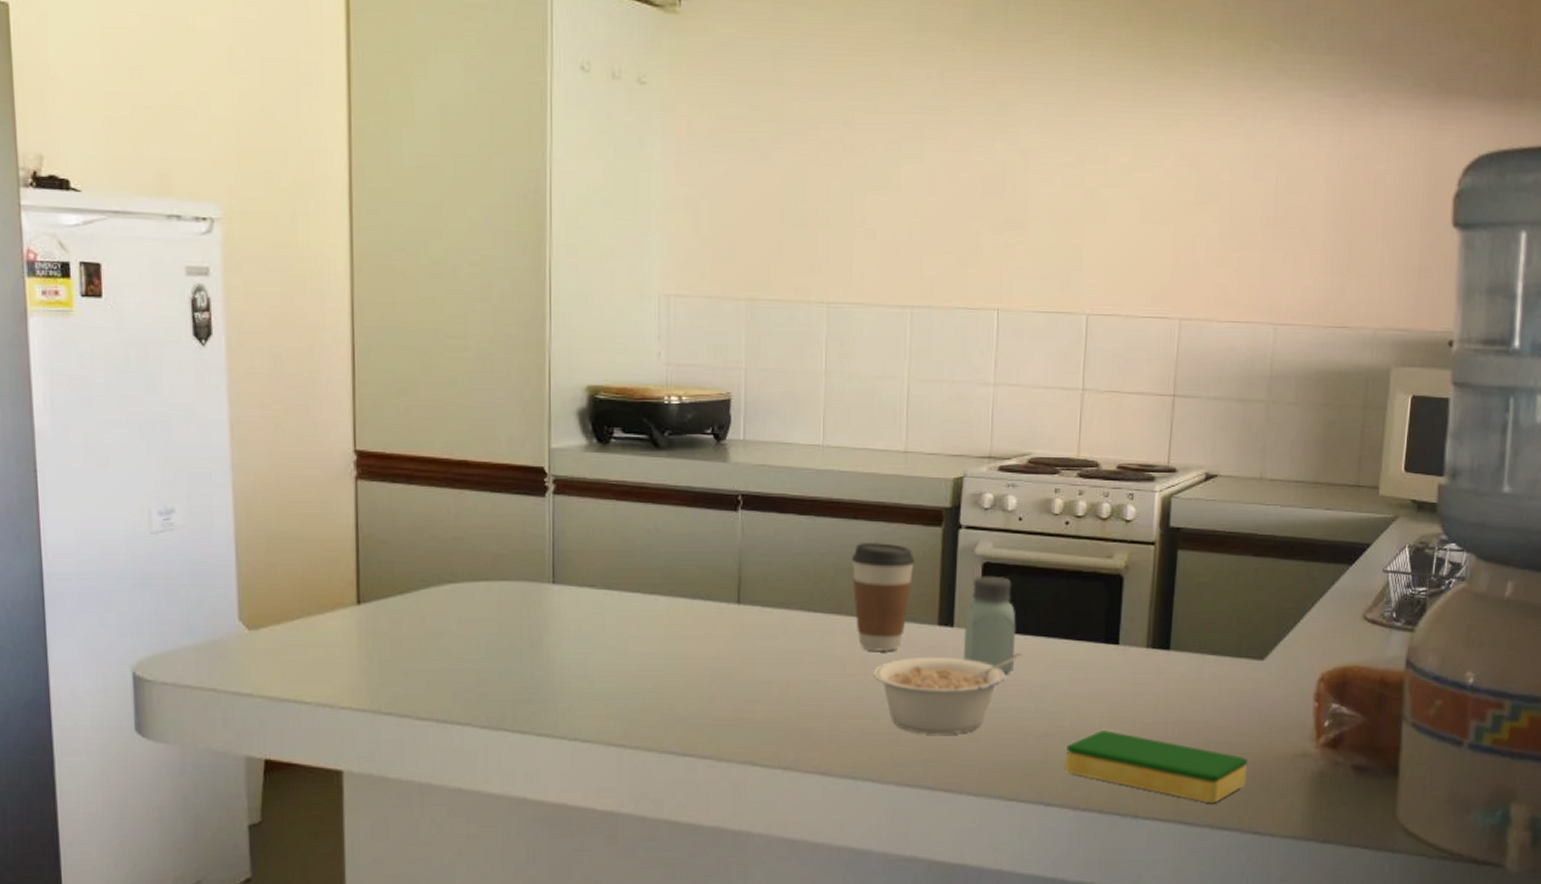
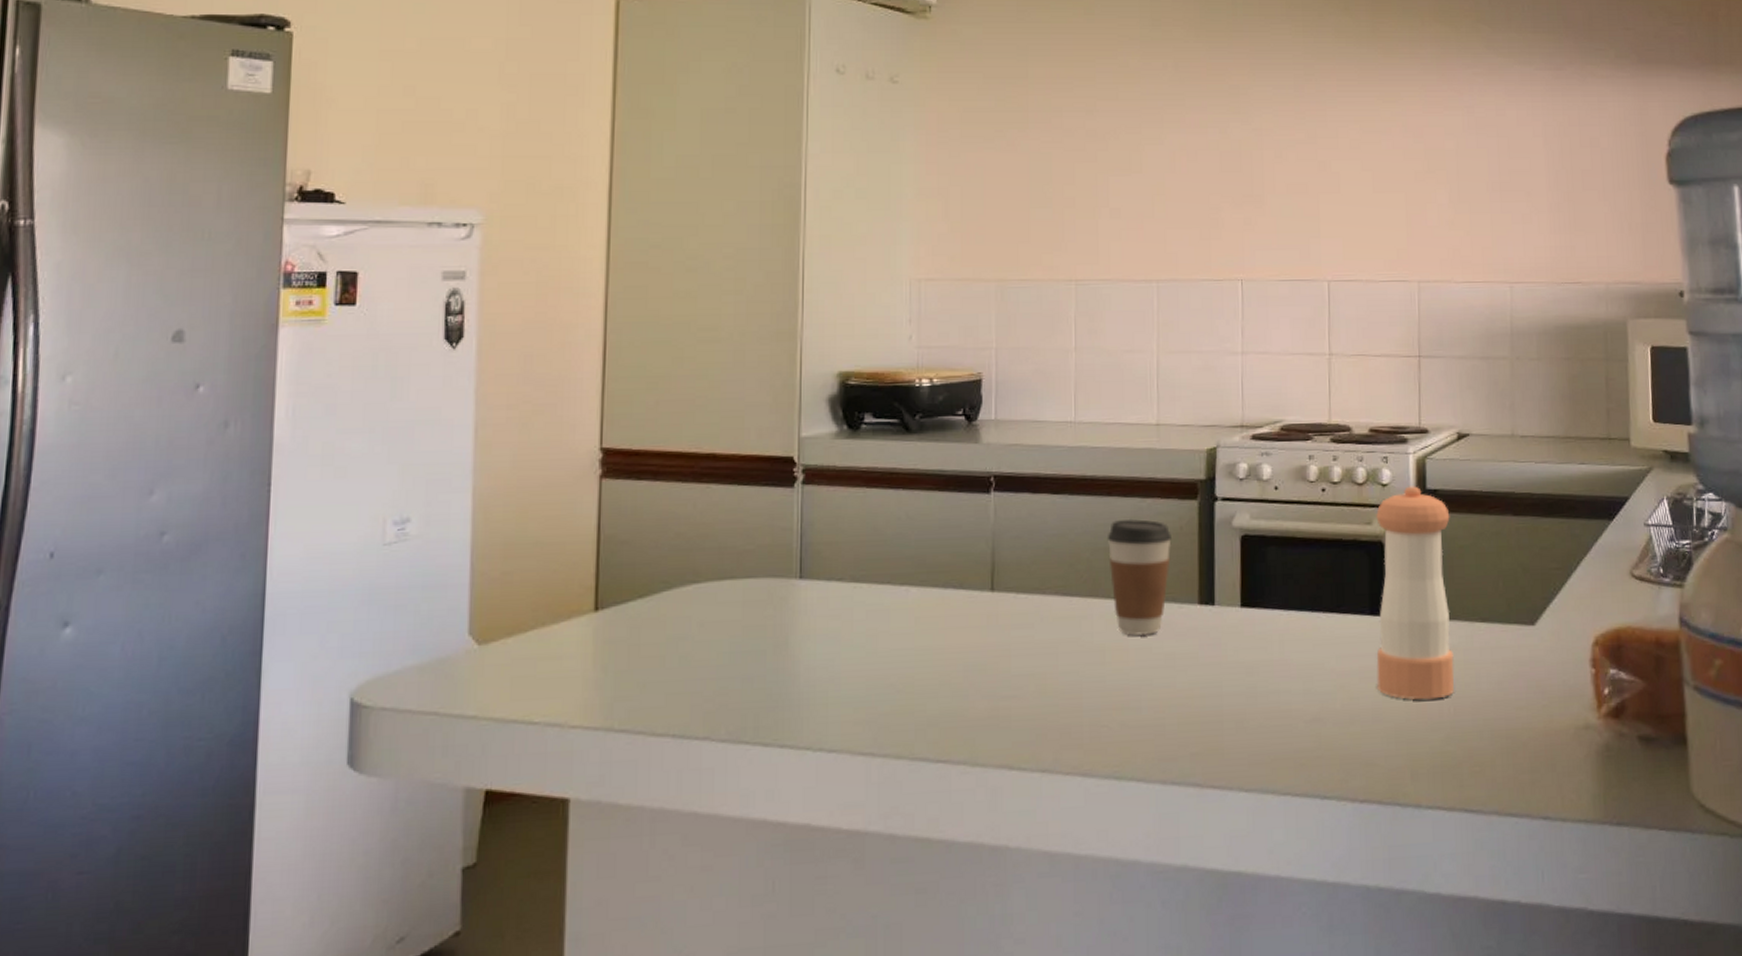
legume: present [873,653,1022,735] -> none [1134,630,1287,725]
saltshaker: present [963,576,1016,674] -> none [1225,548,1280,654]
dish sponge: present [1065,730,1248,804] -> none [1339,710,1531,787]
pepper shaker: none [1105,523,1191,723] -> present [1376,486,1455,700]

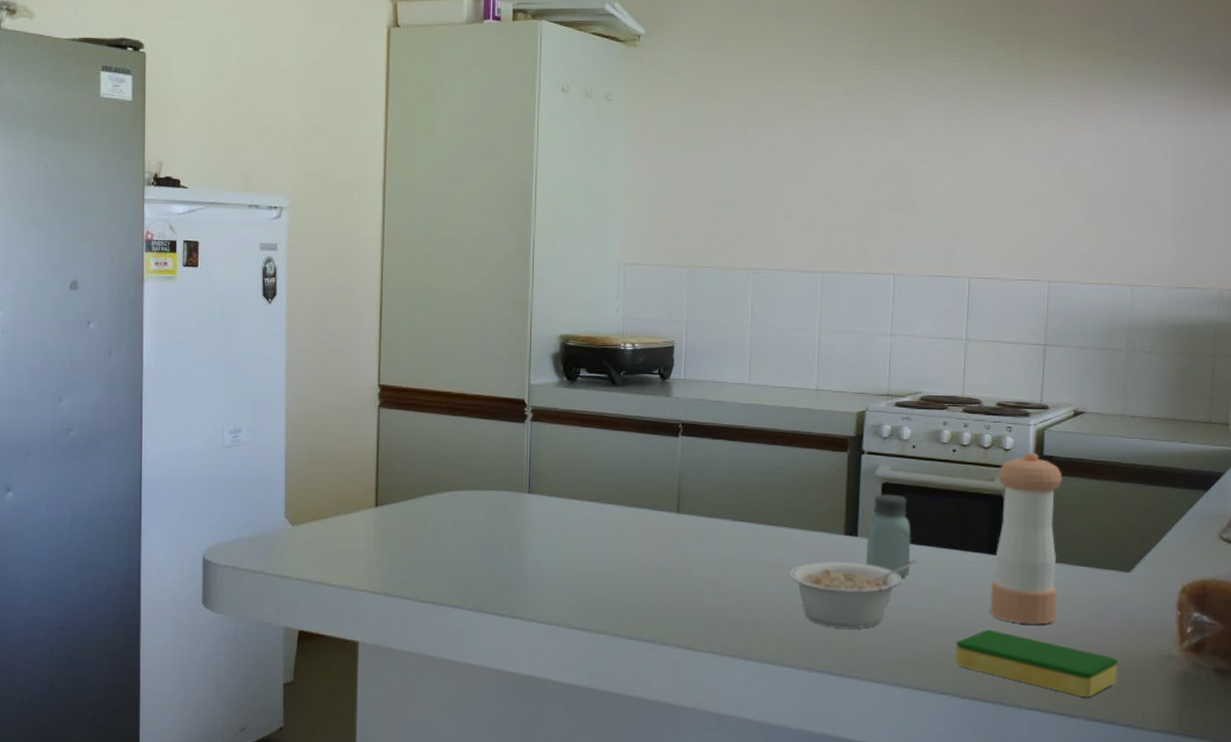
coffee cup: present [1107,518,1172,637] -> none [771,463,825,557]
legume: none [1134,630,1287,725] -> present [789,560,916,629]
saltshaker: none [1225,548,1280,654] -> present [865,494,911,578]
dish sponge: none [1339,710,1531,787] -> present [954,629,1119,698]

